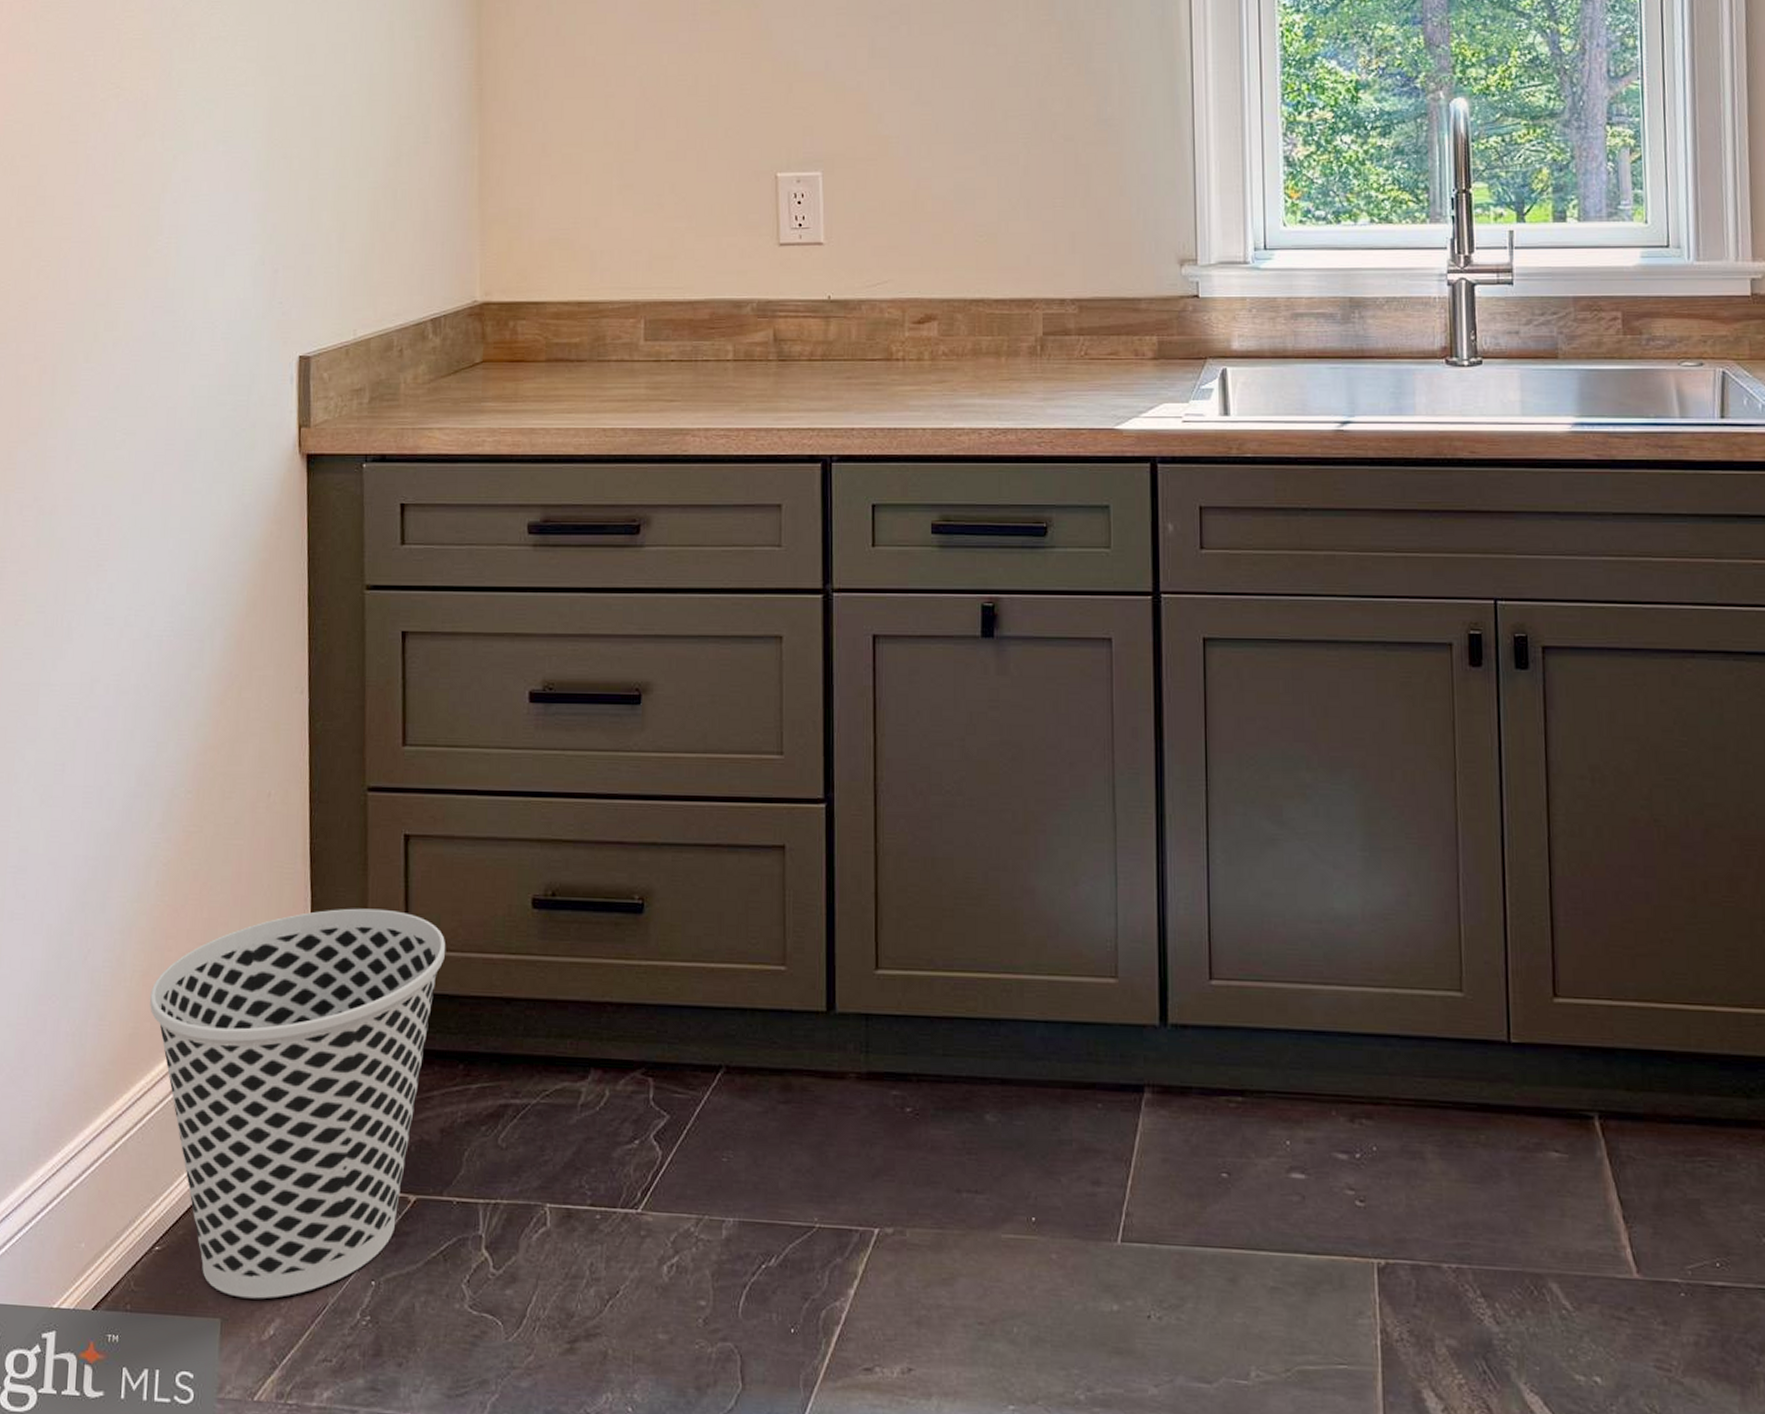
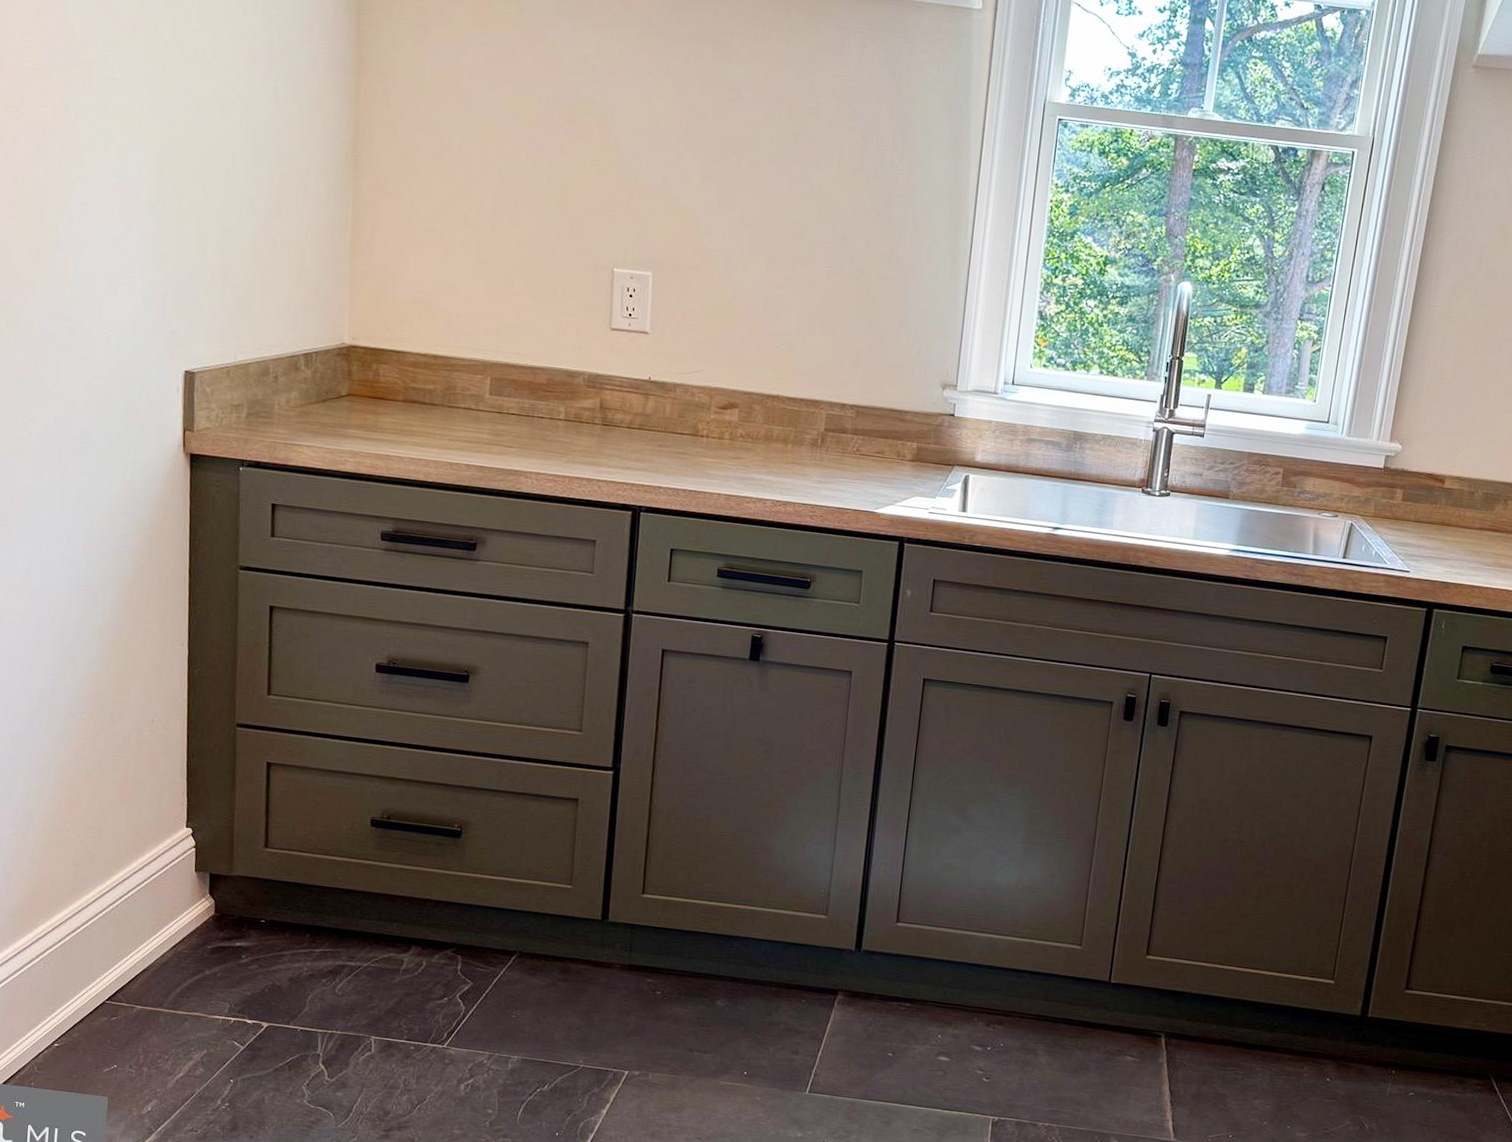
wastebasket: present [150,908,446,1299] -> none [50,813,299,1086]

